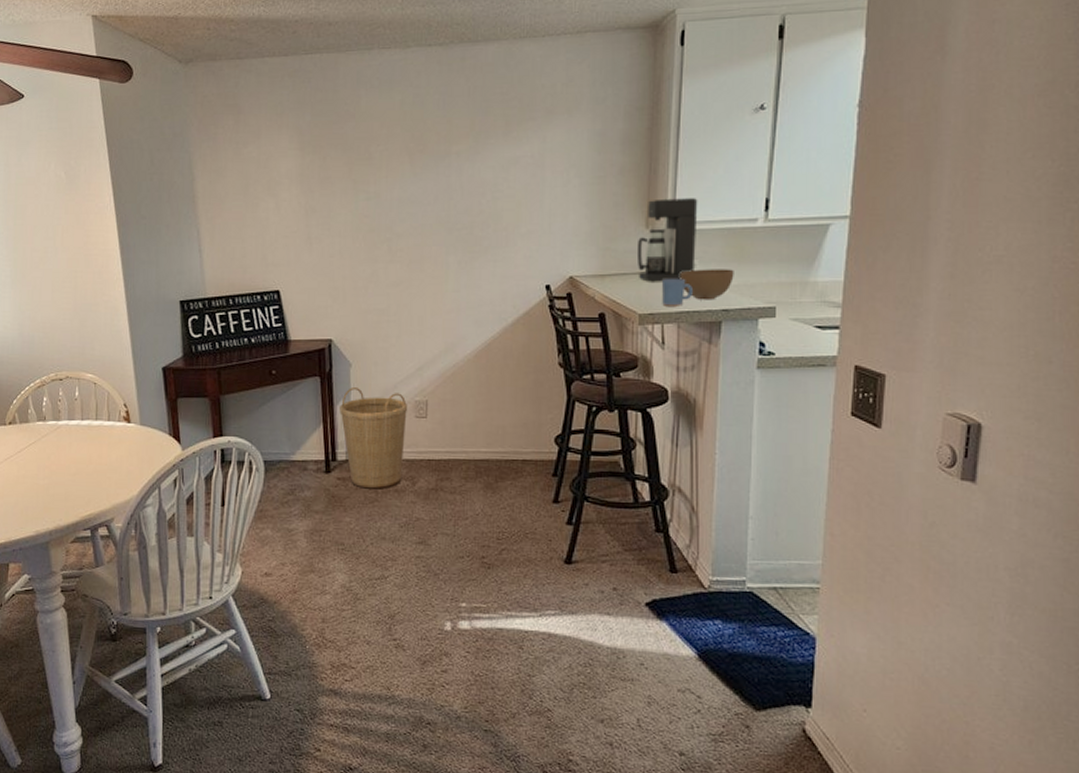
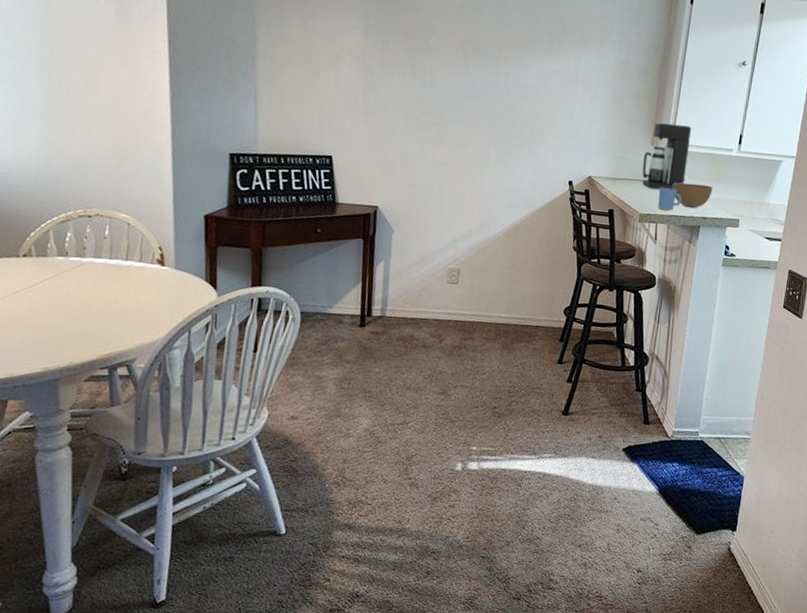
basket: present [340,387,408,489] -> none [378,251,442,345]

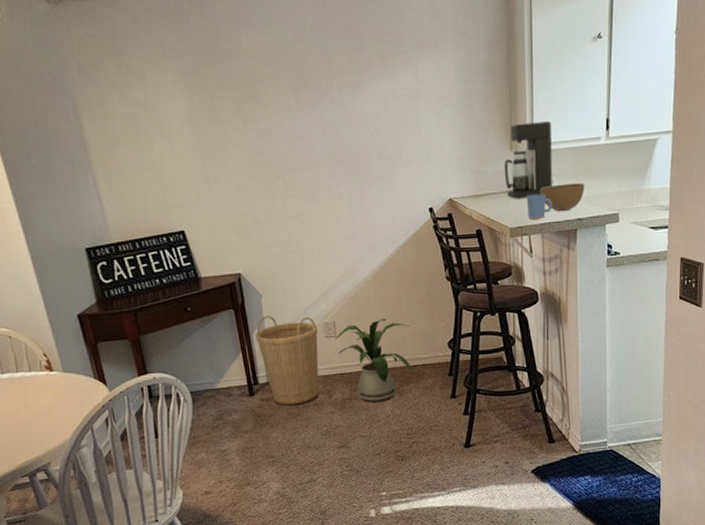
basket: none [378,251,442,345] -> present [255,316,320,406]
house plant: none [456,274,531,356] -> present [335,318,413,403]

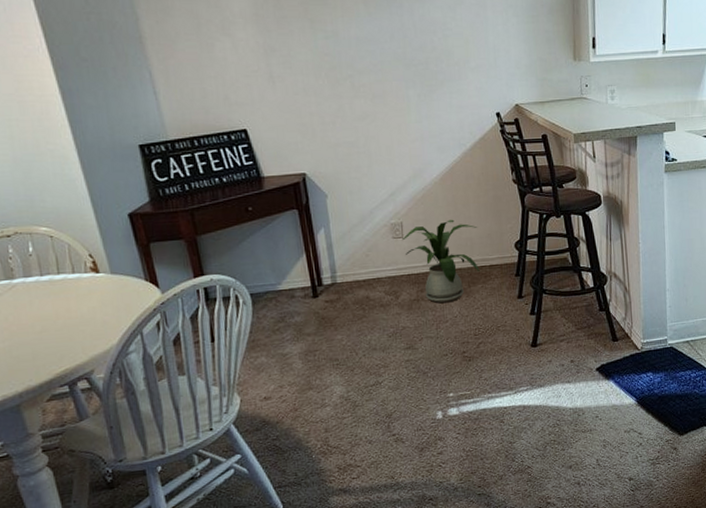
basket: present [255,316,320,406] -> none [320,216,386,308]
coffee maker: present [503,121,553,199] -> none [567,34,614,106]
mug: present [526,193,552,219] -> none [589,102,614,126]
bowl: present [541,183,585,212] -> none [603,93,644,120]

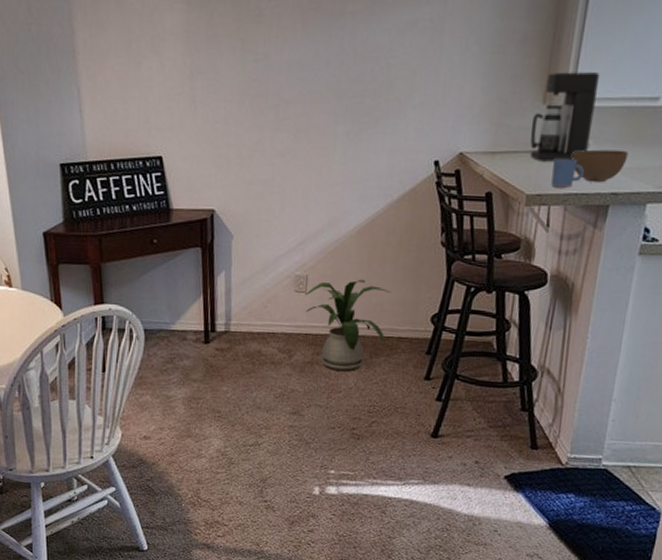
coffee maker: none [567,34,614,106] -> present [530,72,600,162]
mug: none [589,102,614,126] -> present [551,157,584,188]
bowl: none [603,93,644,120] -> present [572,149,628,183]

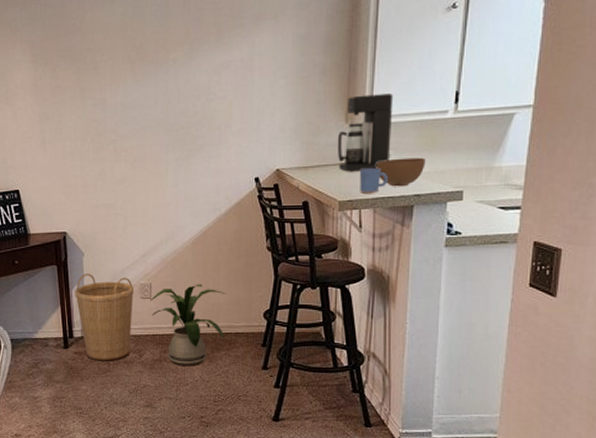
basket: none [220,259,288,361] -> present [75,274,135,361]

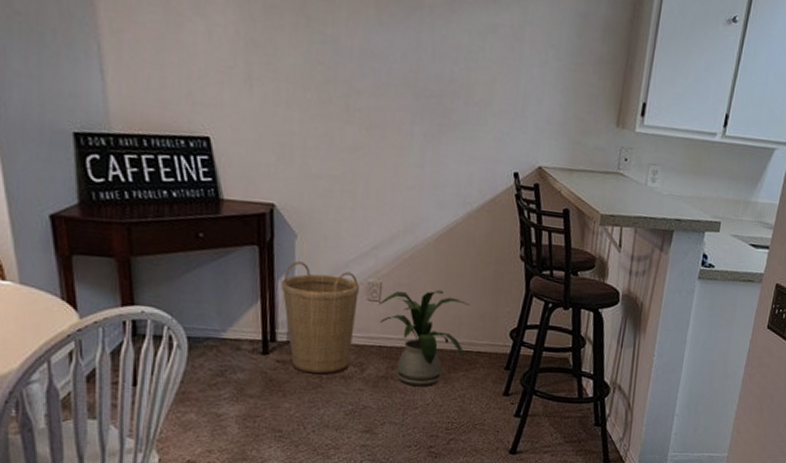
coffee maker: present [337,94,394,172] -> none [605,97,667,185]
mug: present [359,167,387,193] -> none [623,181,652,211]
bowl: present [376,157,426,187] -> none [642,175,690,209]

